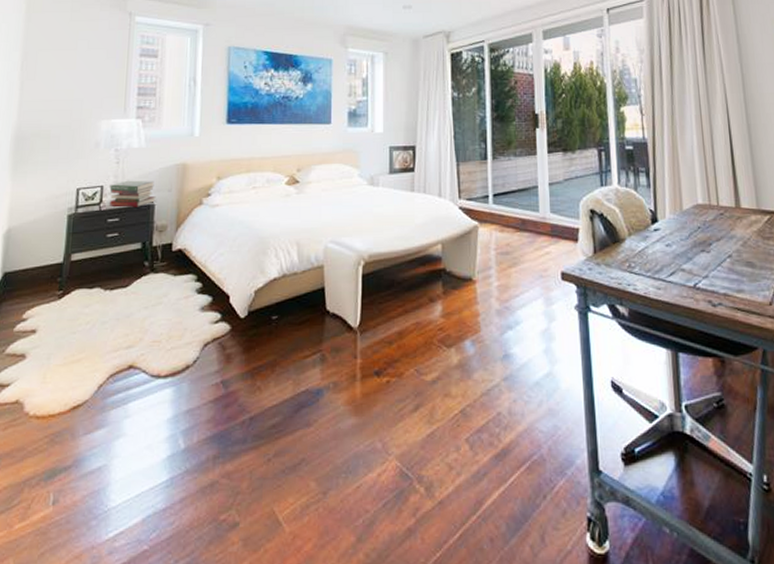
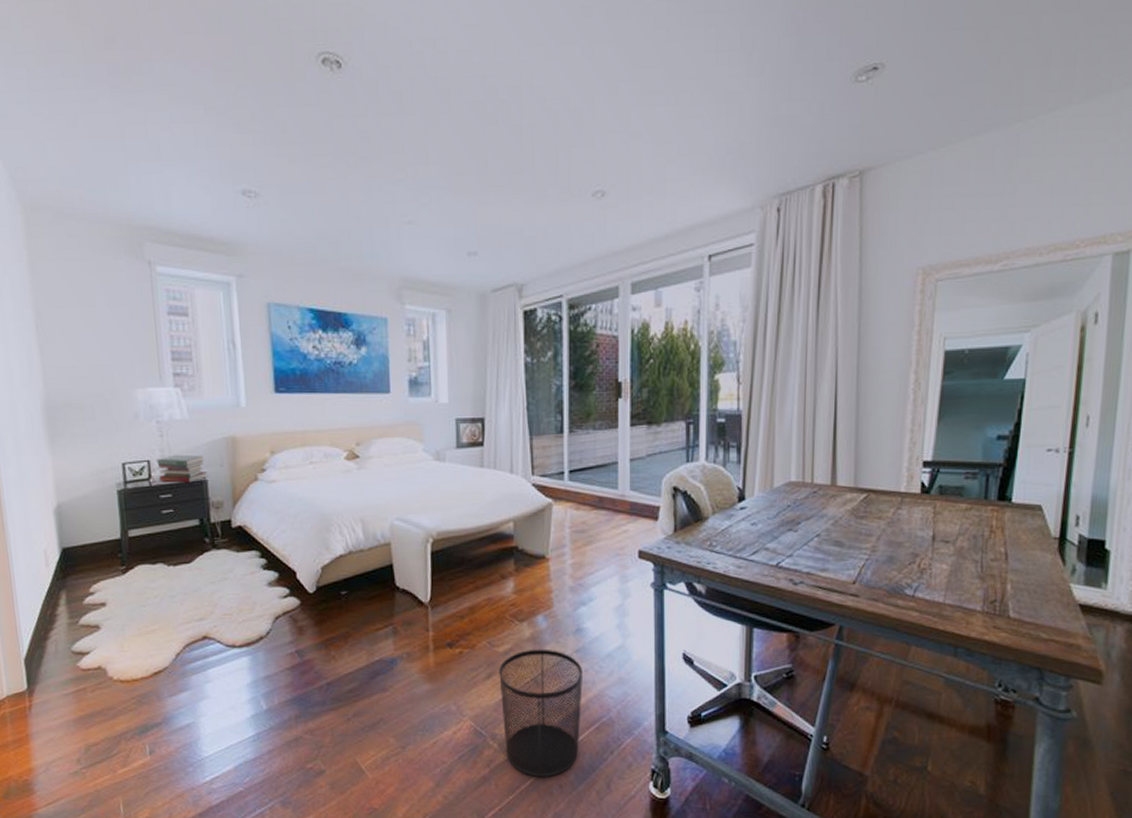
waste bin: none [426,377,512,530] -> present [499,649,583,778]

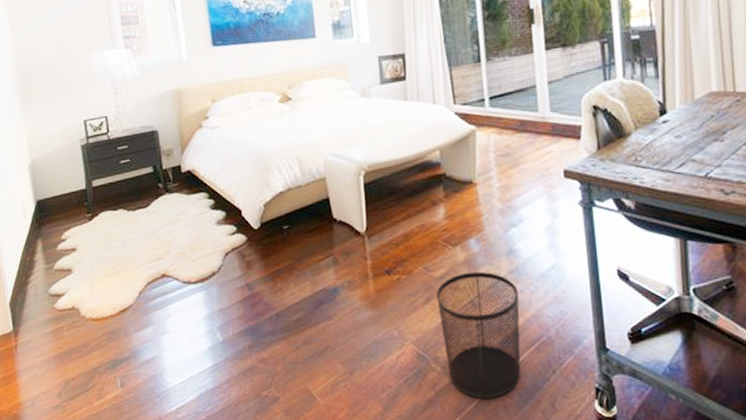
books: present [157,454,208,483] -> none [113,108,158,135]

